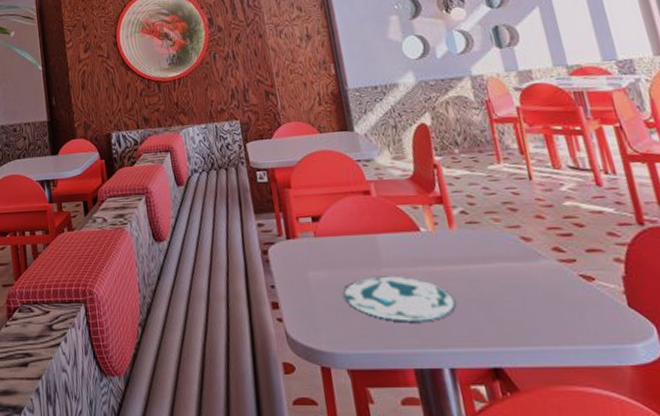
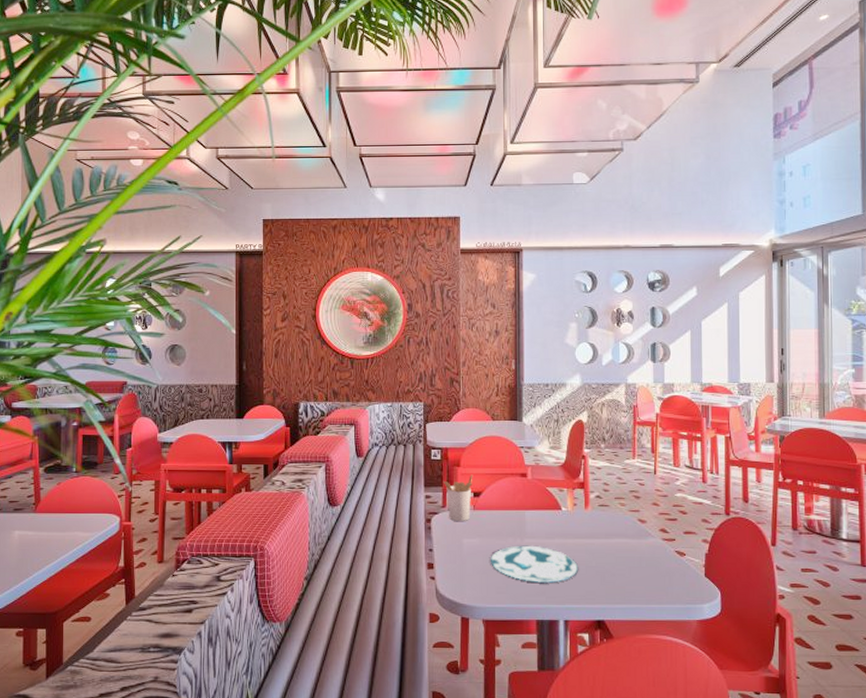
utensil holder: none [274,196,312,251] -> present [443,474,473,521]

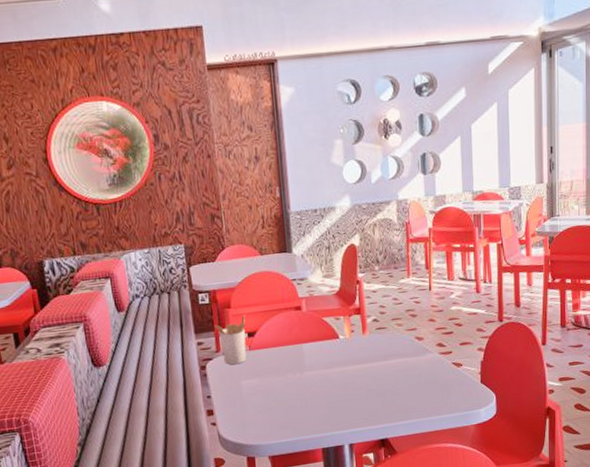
plate: present [491,545,579,584] -> none [271,377,360,413]

